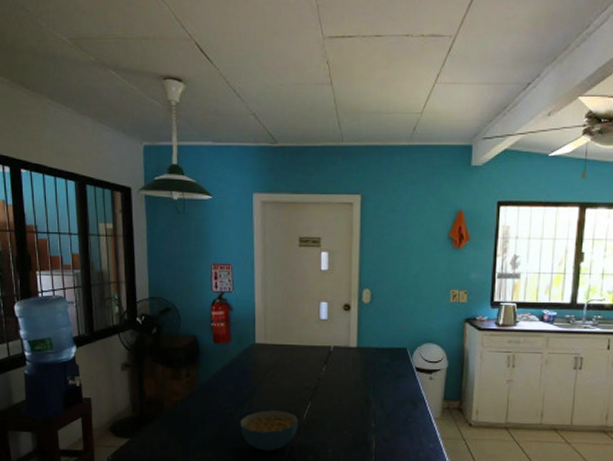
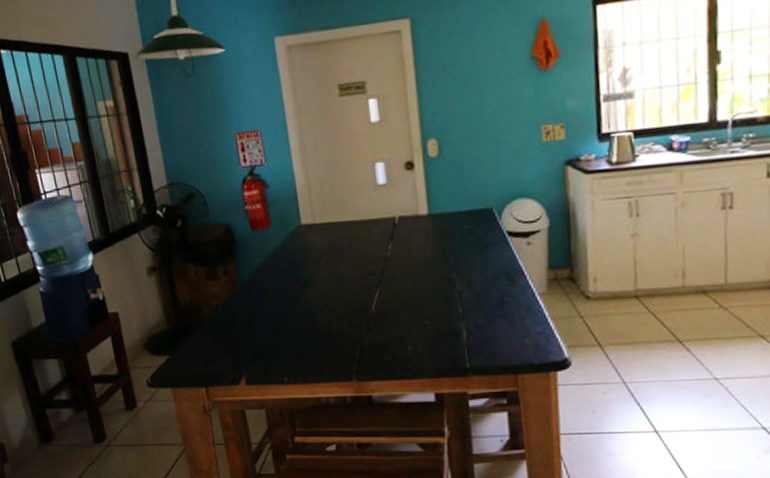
cereal bowl: present [240,410,299,452] -> none [295,304,368,356]

